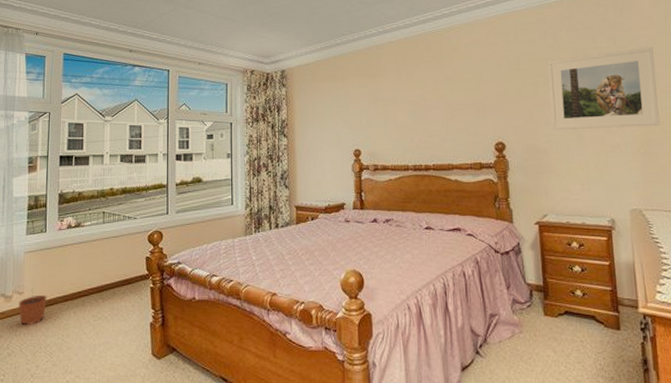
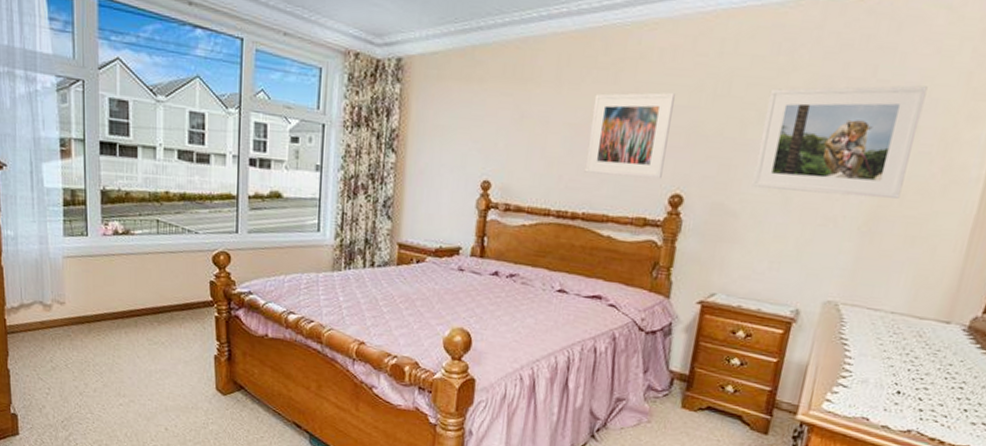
plant pot: present [19,288,47,325] -> none [60,299,93,340]
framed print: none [426,71,486,134] -> present [584,92,675,179]

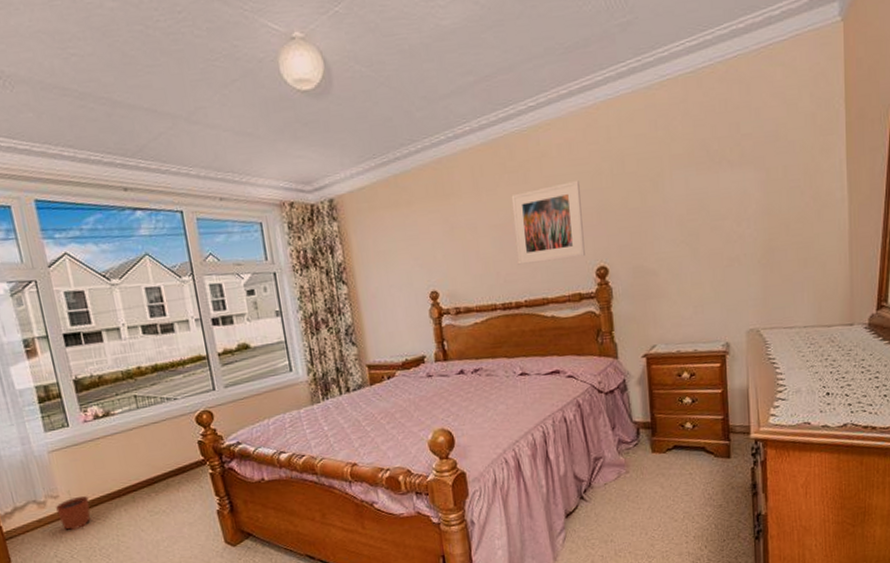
plant pot: none [60,299,93,340] -> present [56,490,91,530]
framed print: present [752,85,928,199] -> none [657,132,785,246]

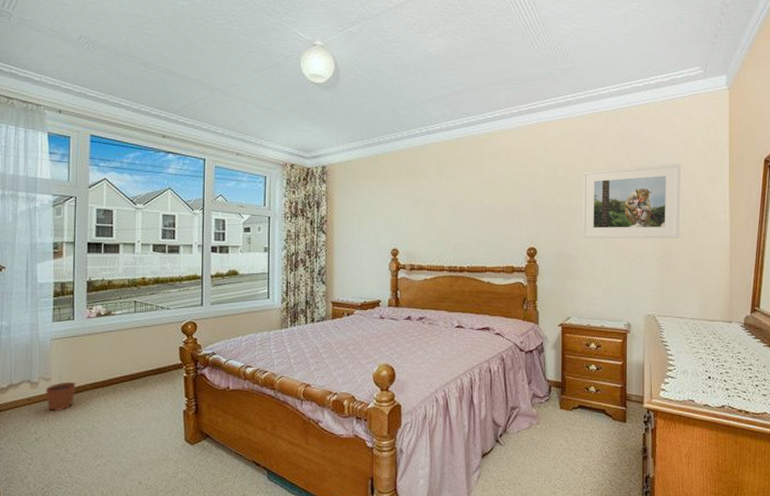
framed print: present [511,179,585,265] -> none [465,177,520,238]
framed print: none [657,132,785,246] -> present [582,163,681,239]

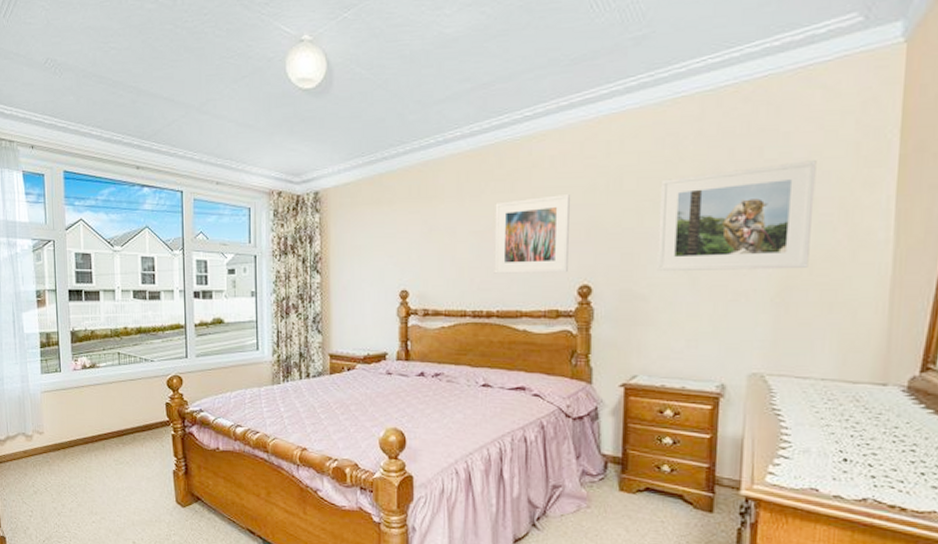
plant pot: present [46,375,76,411] -> none [40,429,67,465]
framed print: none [465,177,520,238] -> present [494,193,570,274]

